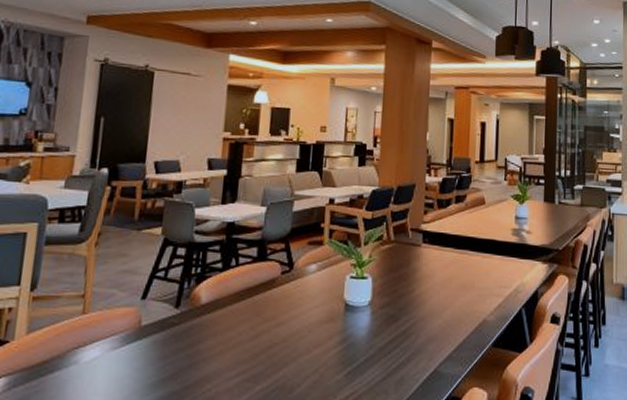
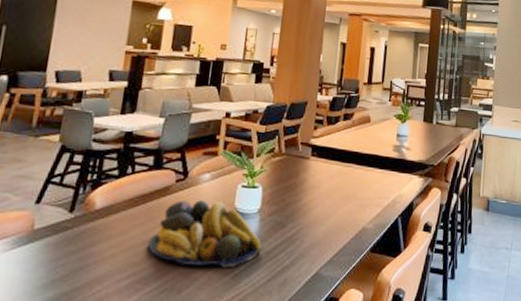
fruit bowl: none [256,293,375,366] -> present [148,200,262,269]

